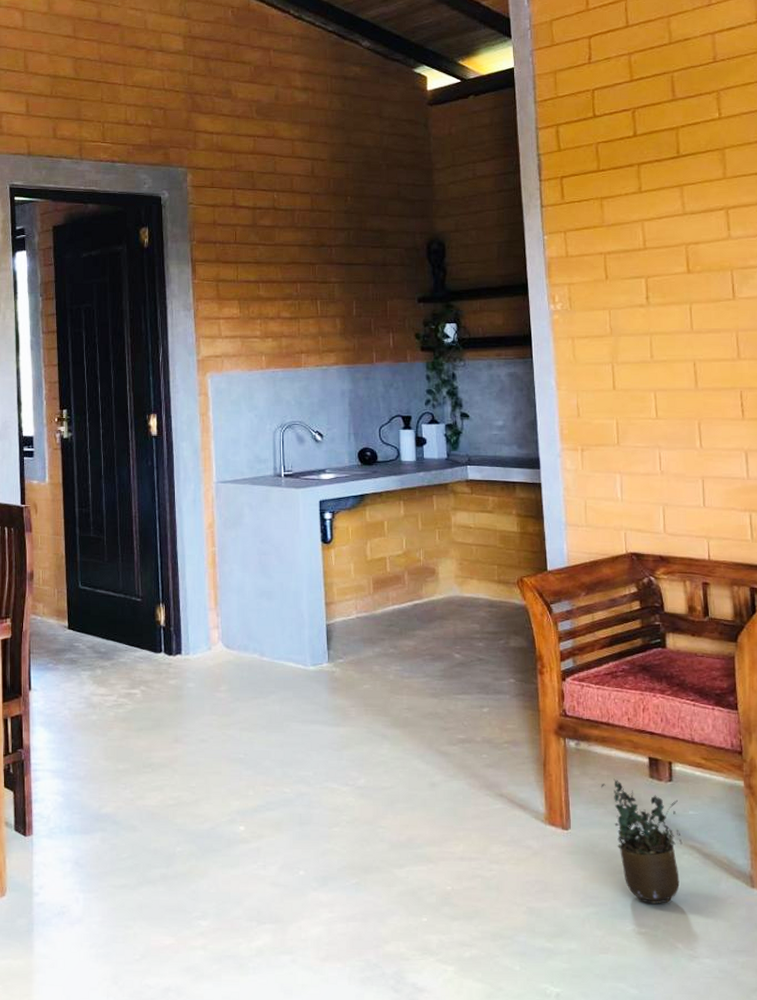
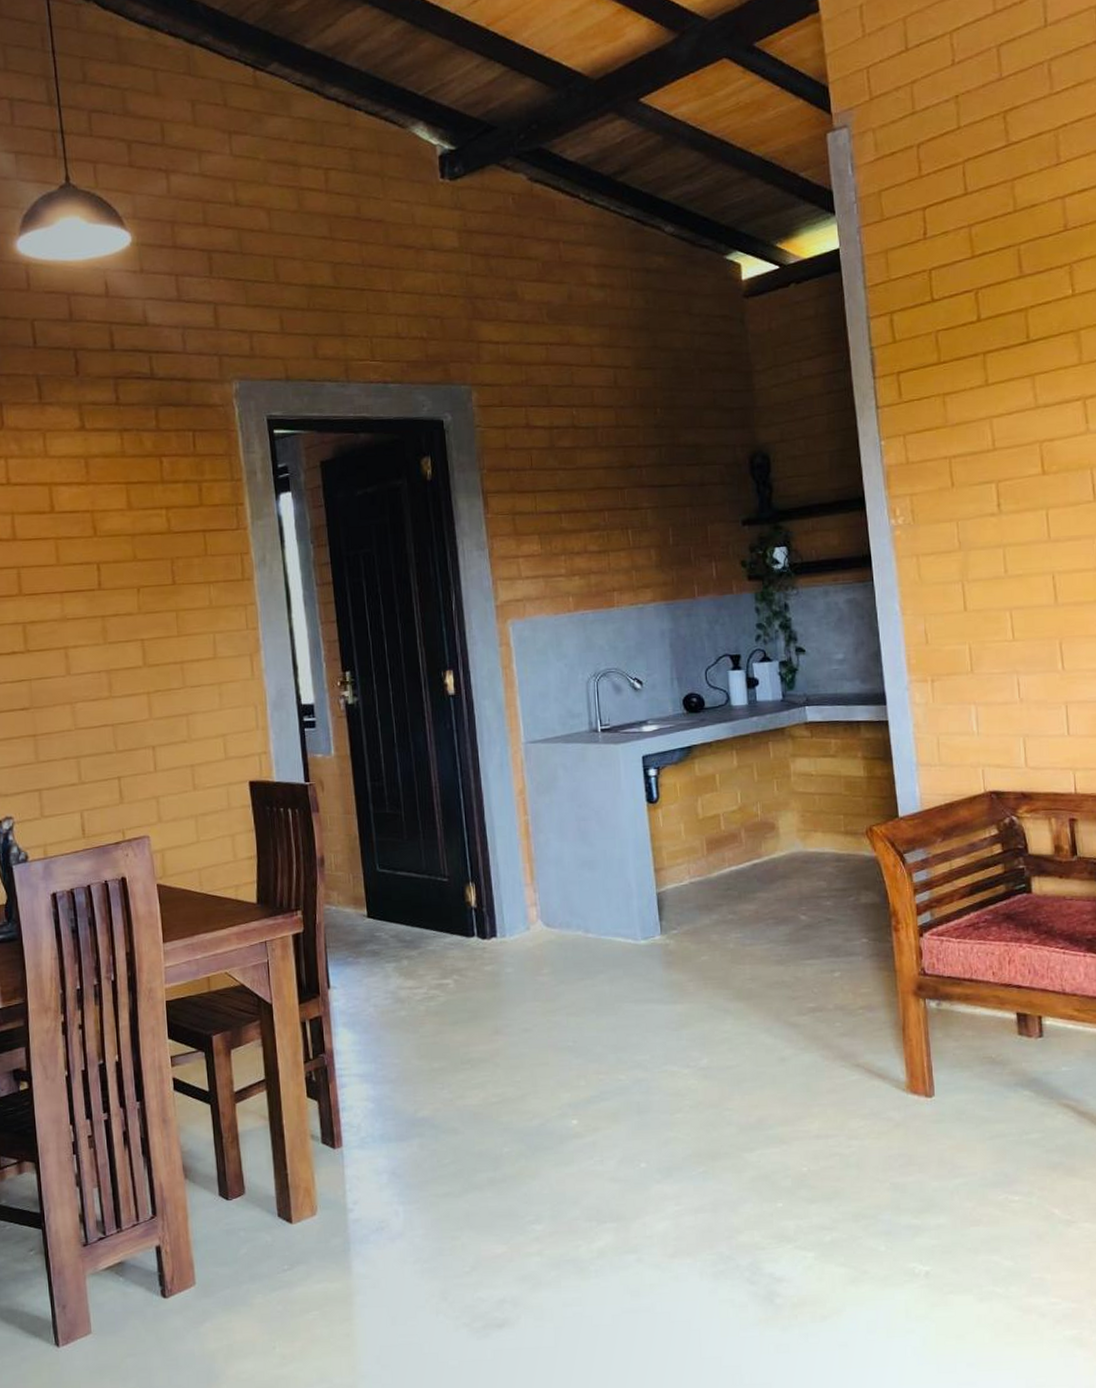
potted plant: present [601,778,683,904] -> none [966,1038,1056,1169]

